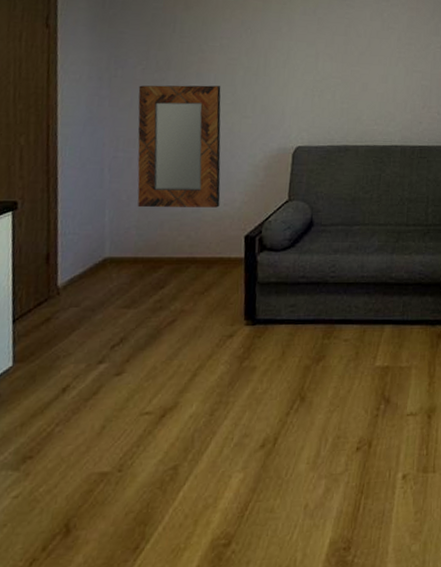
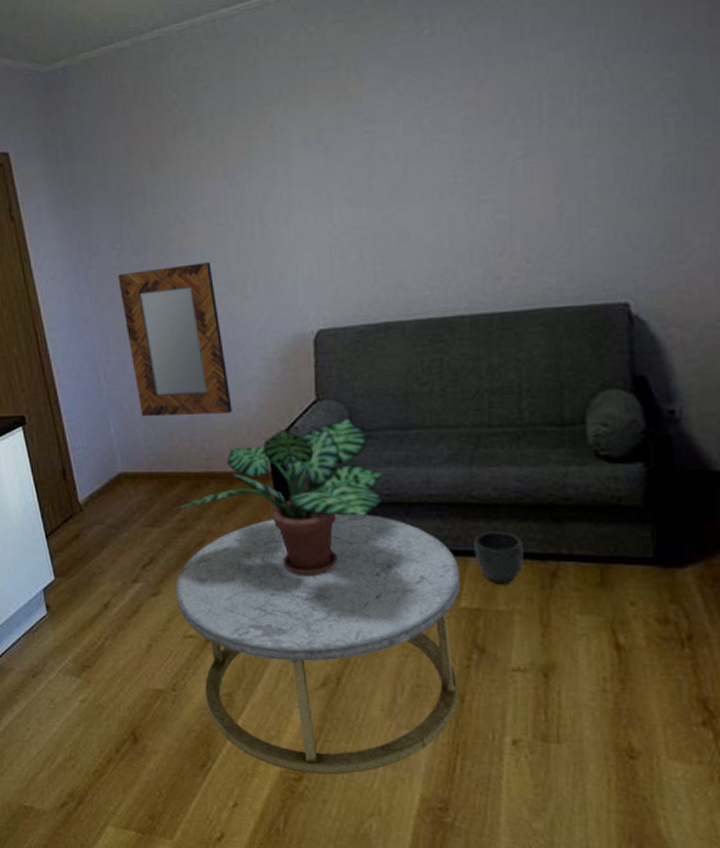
coffee table: none [139,292,378,537] -> present [175,513,461,775]
potted plant: none [151,215,331,347] -> present [172,418,384,575]
planter: none [389,304,422,346] -> present [473,531,524,585]

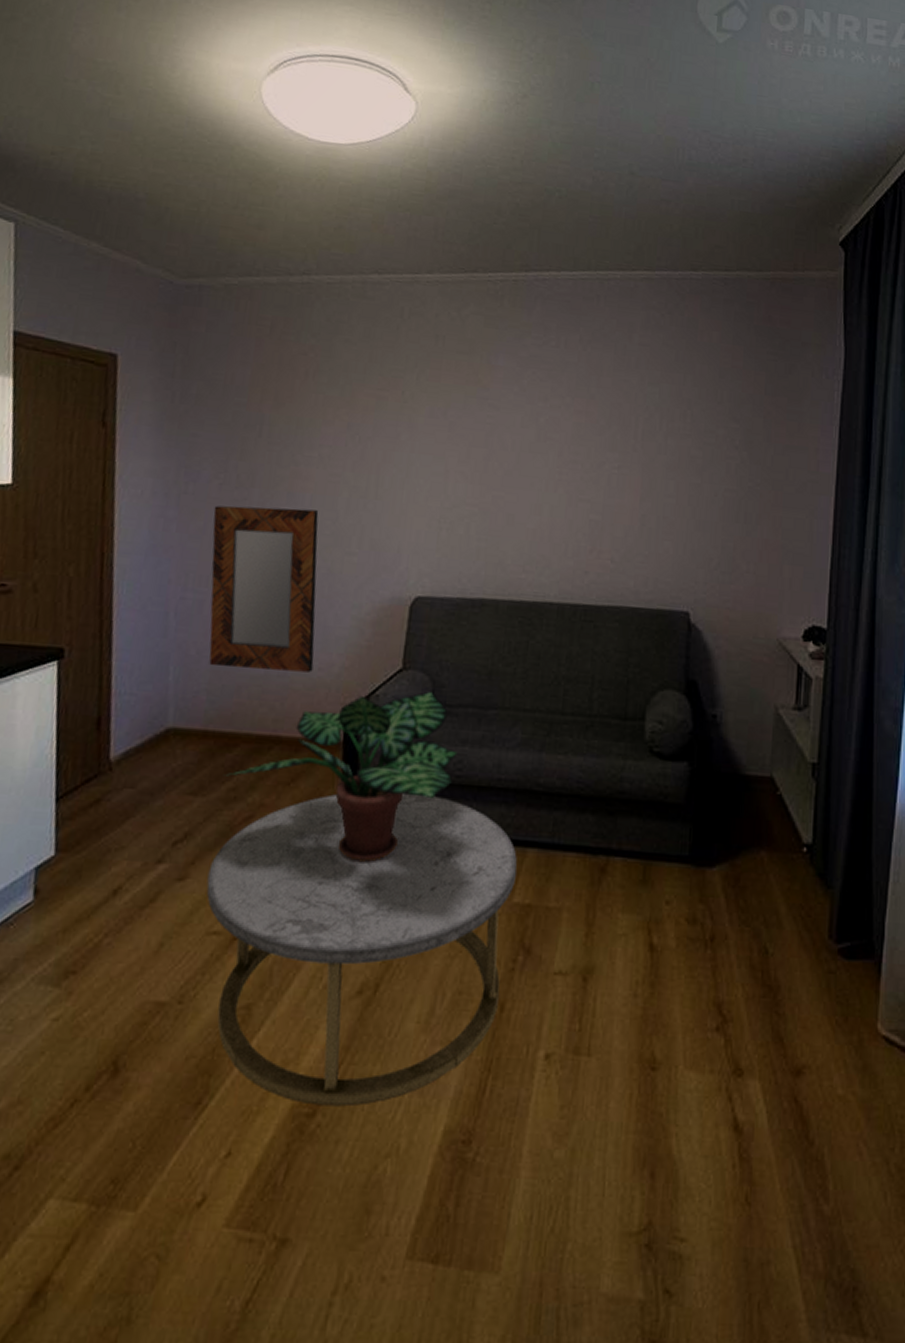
planter: present [473,531,524,585] -> none [533,821,579,879]

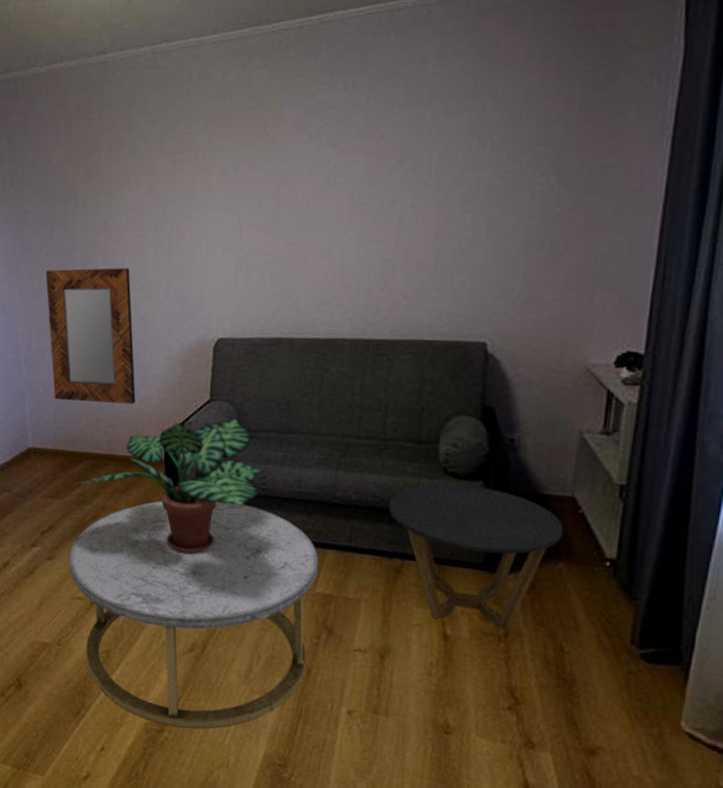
side table: none [593,765,764,934] -> present [388,483,564,631]

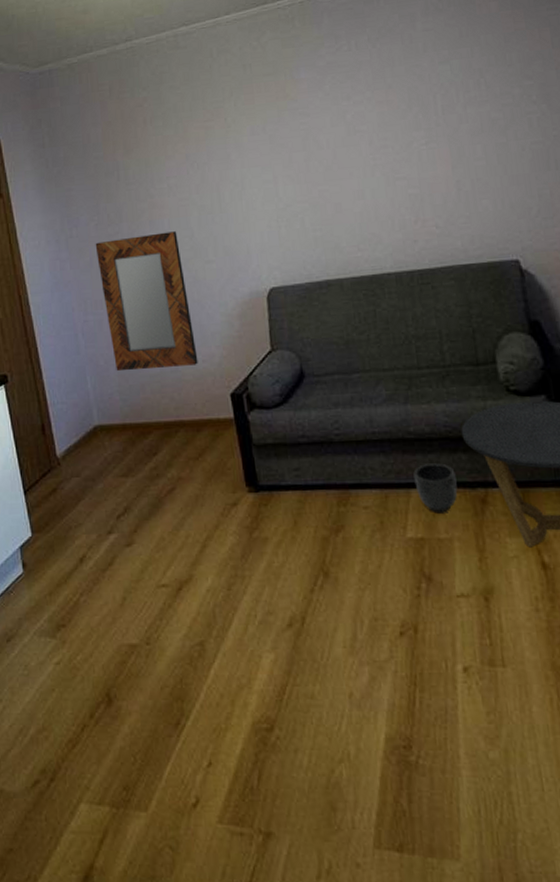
coffee table: present [69,500,319,729] -> none [148,453,412,722]
potted plant: present [73,418,262,554] -> none [144,365,334,516]
planter: none [332,528,375,576] -> present [413,463,458,514]

